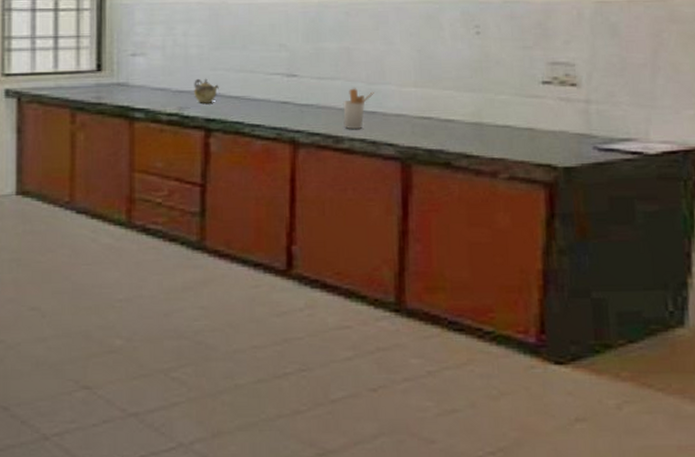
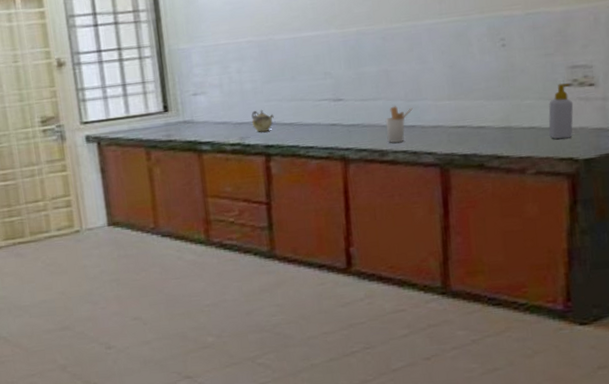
soap bottle: none [524,80,553,142] -> present [548,83,574,139]

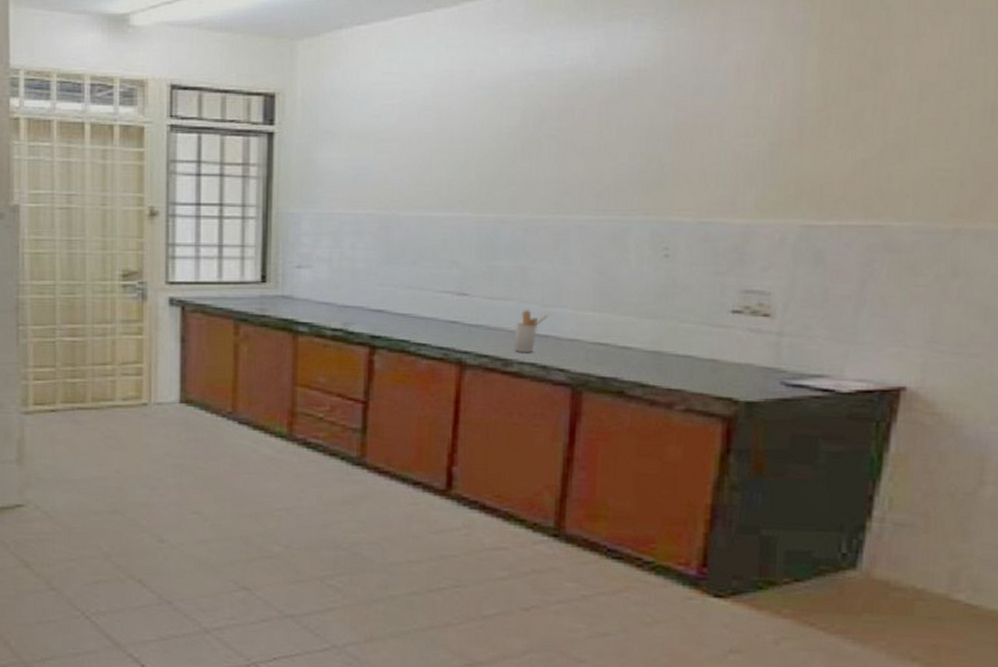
teapot: present [251,109,274,132] -> none [360,294,386,320]
soap bottle: present [548,83,574,139] -> none [707,309,741,375]

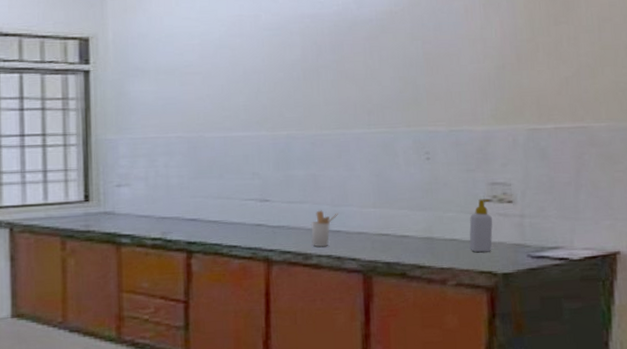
soap bottle: none [707,309,741,375] -> present [469,199,493,253]

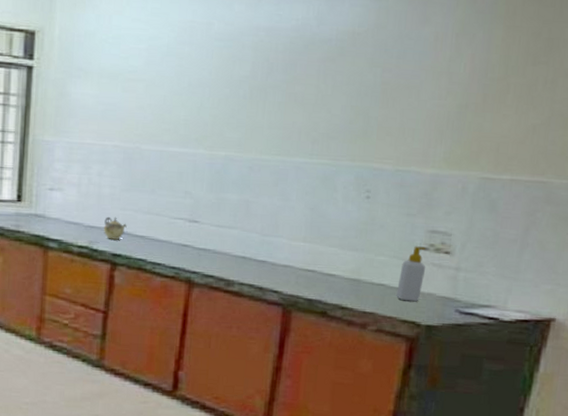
teapot: none [175,205,199,228] -> present [104,216,127,240]
utensil holder: present [311,210,338,247] -> none [235,238,267,276]

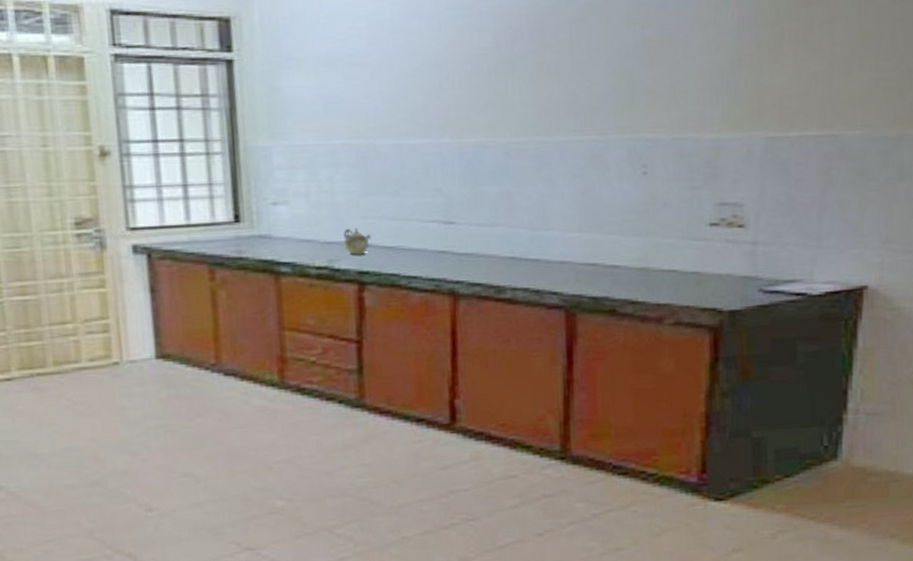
soap bottle: present [396,246,426,302] -> none [691,222,720,286]

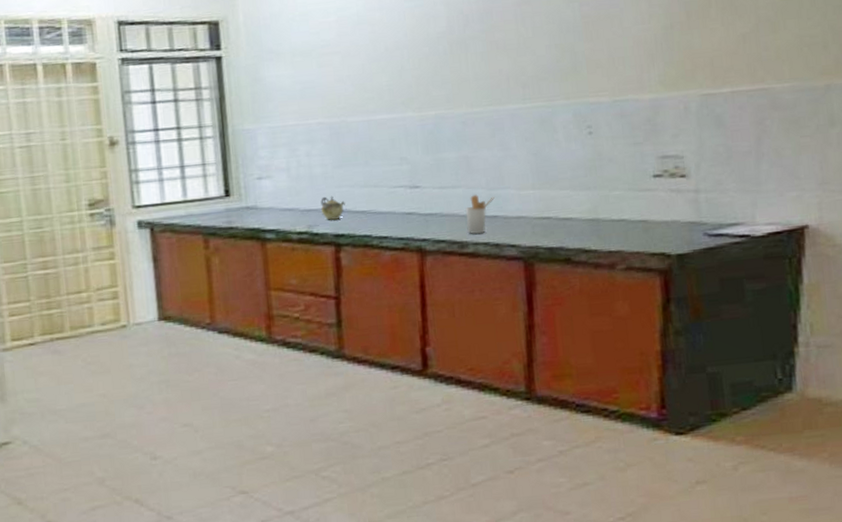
utensil holder: none [504,235,537,279] -> present [465,194,495,235]

